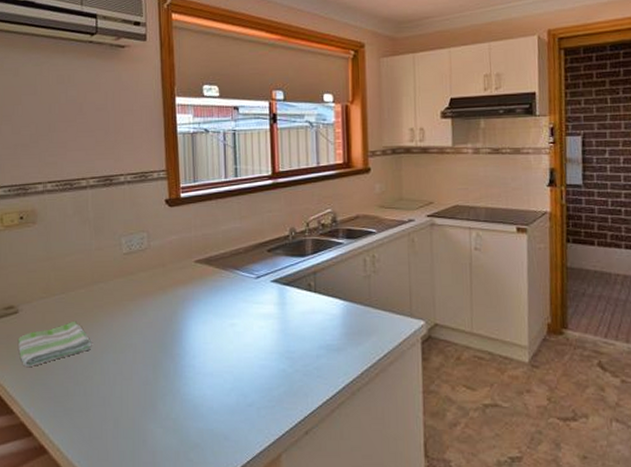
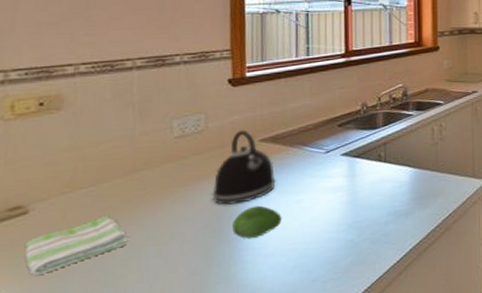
kettle: none [156,250,211,322] -> present [211,129,276,205]
fruit: none [175,325,218,357] -> present [232,205,282,240]

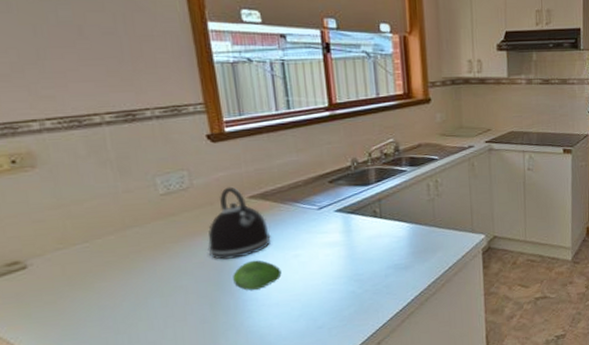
dish towel: present [24,215,129,275] -> none [31,269,133,324]

